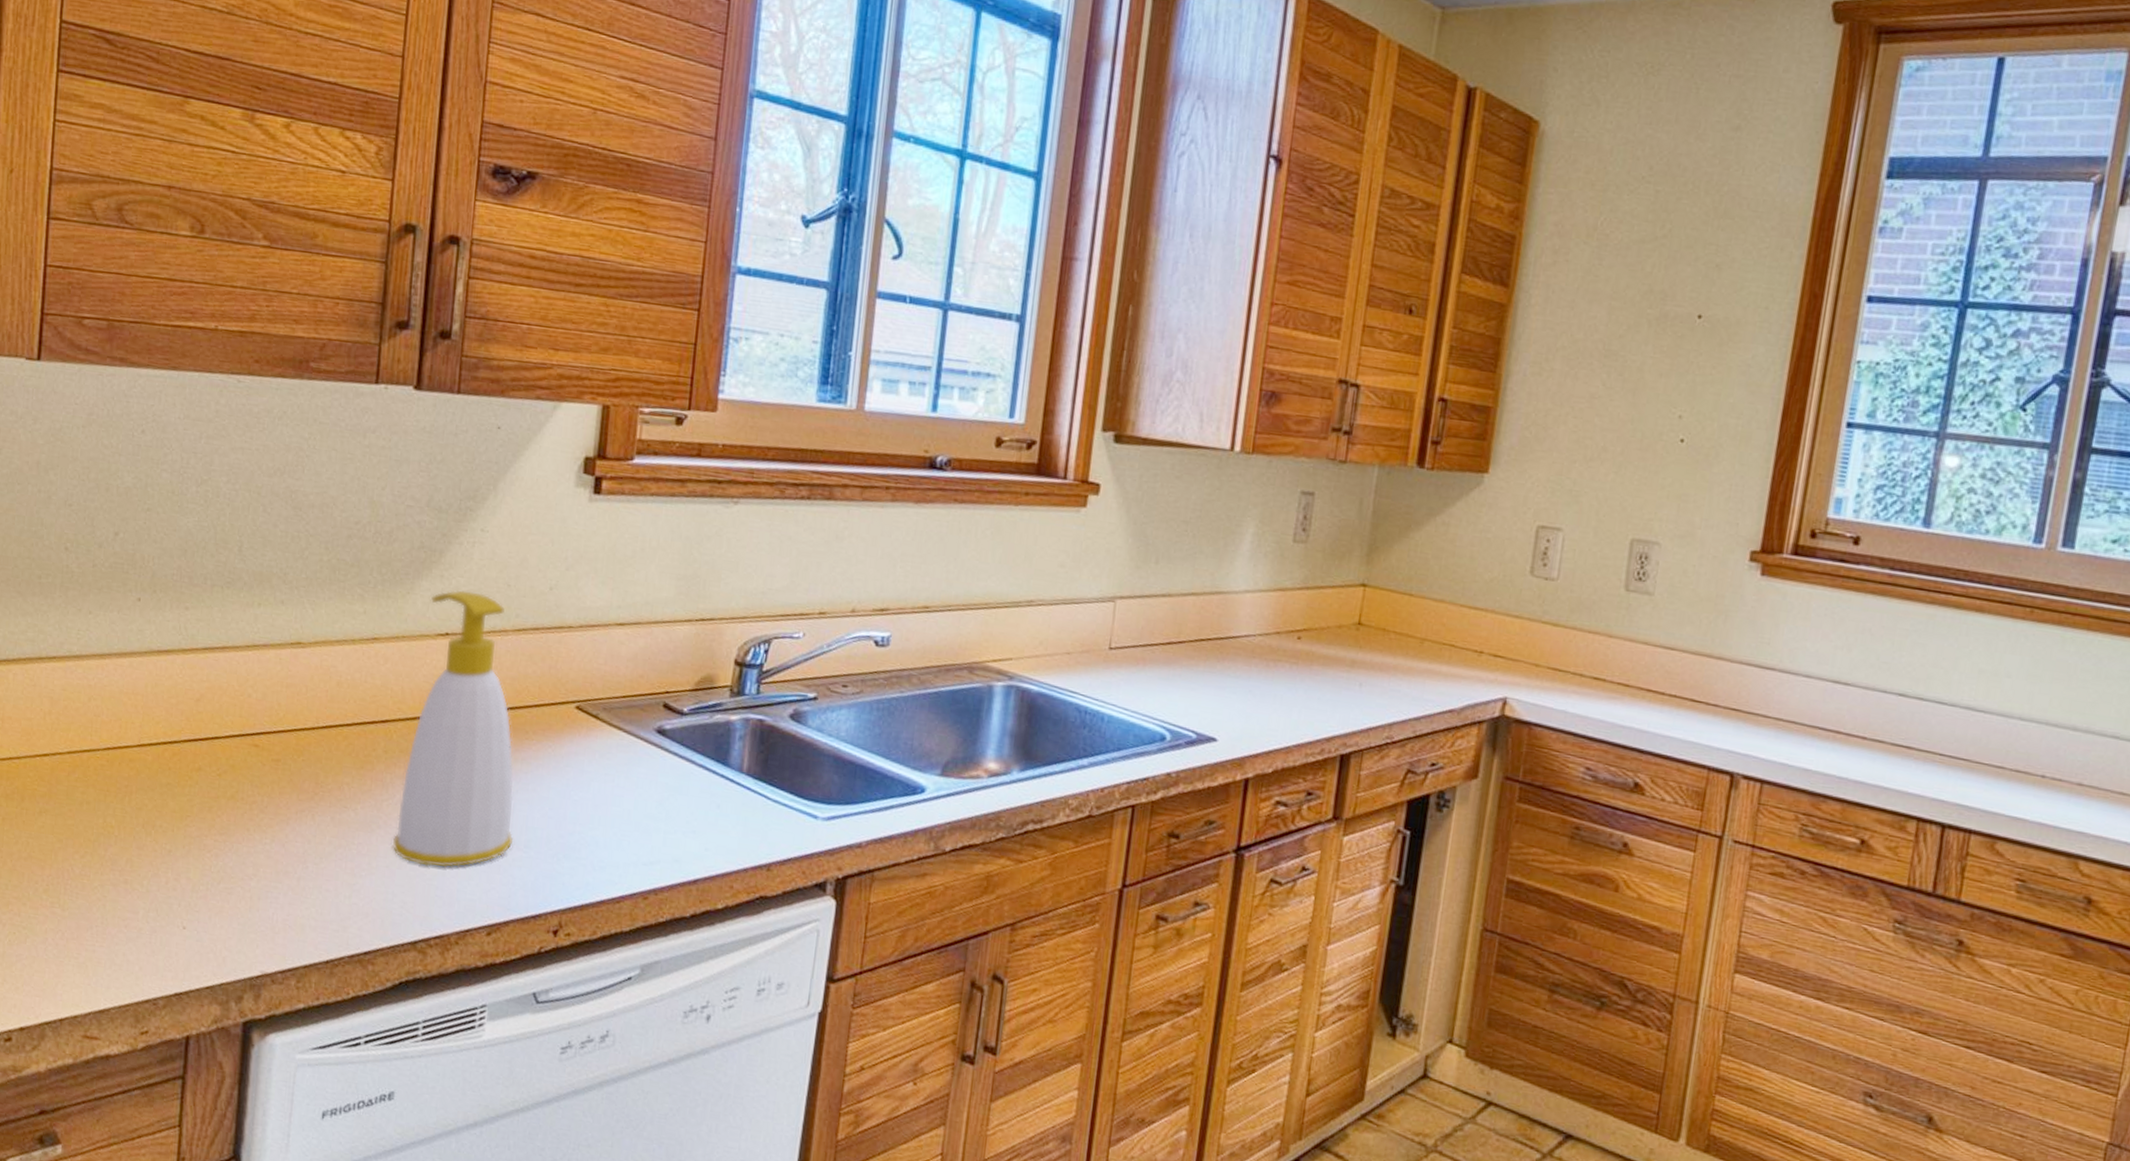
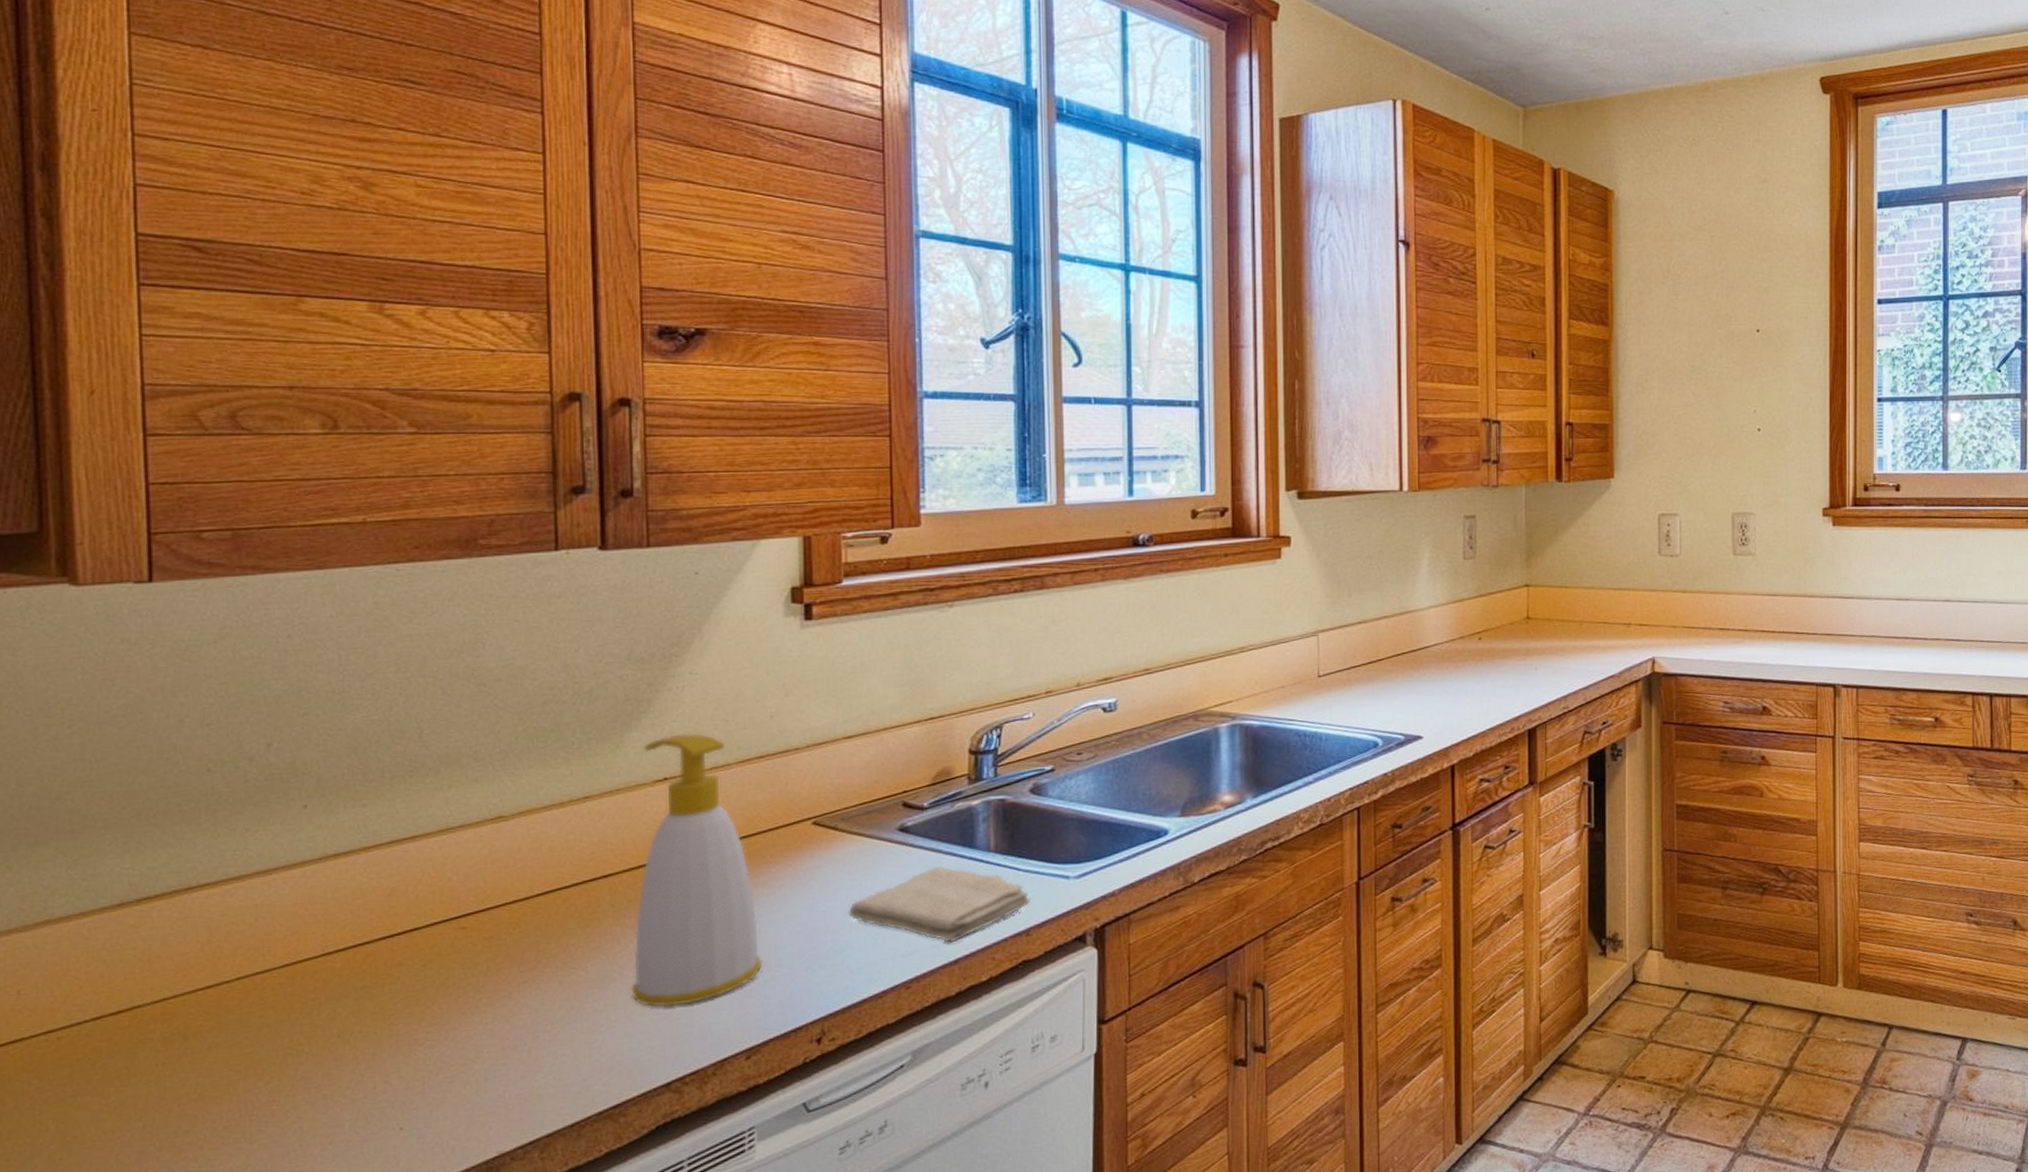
washcloth: none [598,777,776,861] -> present [848,866,1030,943]

